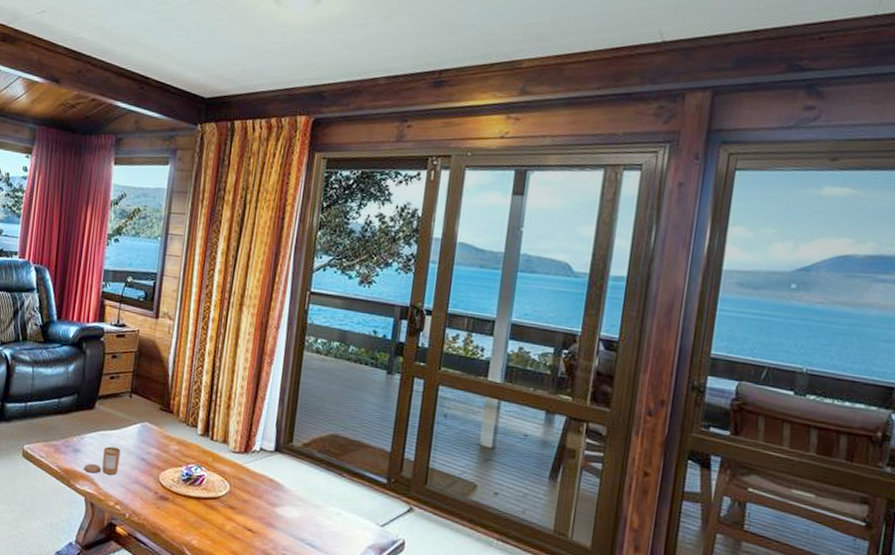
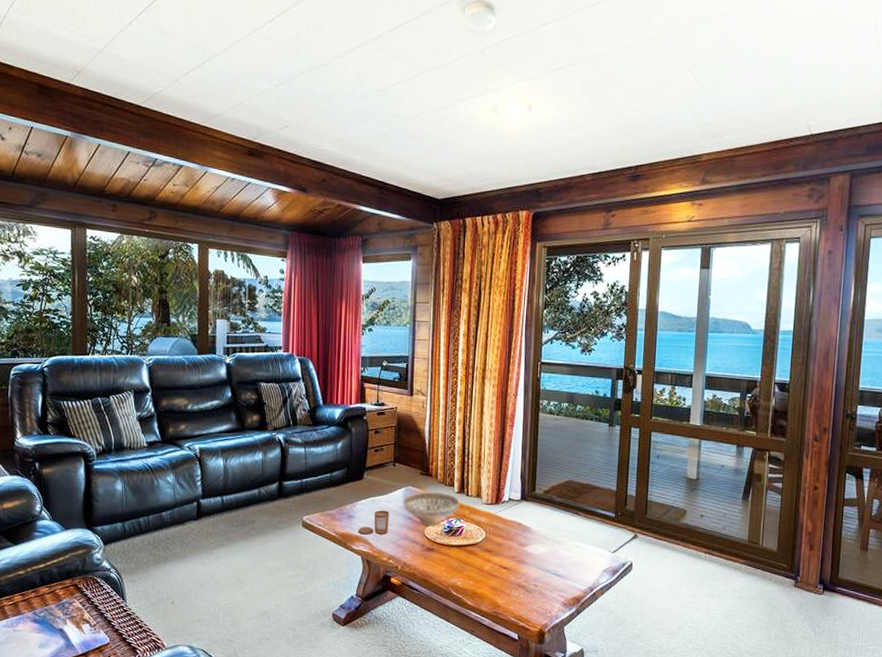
decorative bowl: none [137,430,202,472] -> present [403,492,459,526]

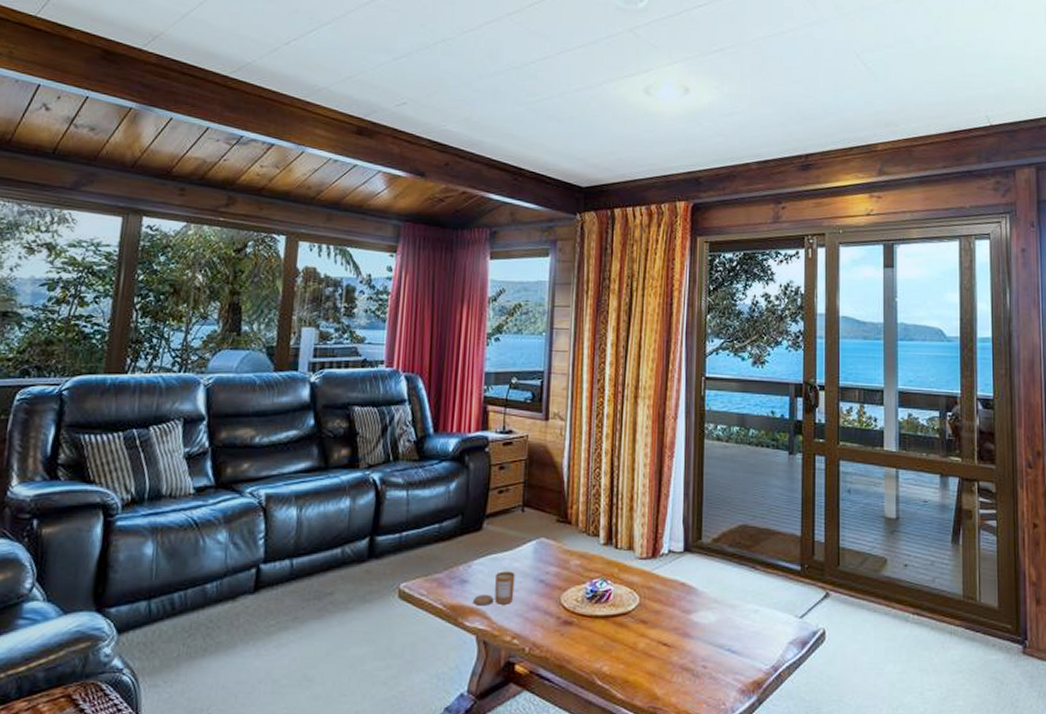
decorative bowl: present [403,492,459,526] -> none [533,545,606,590]

